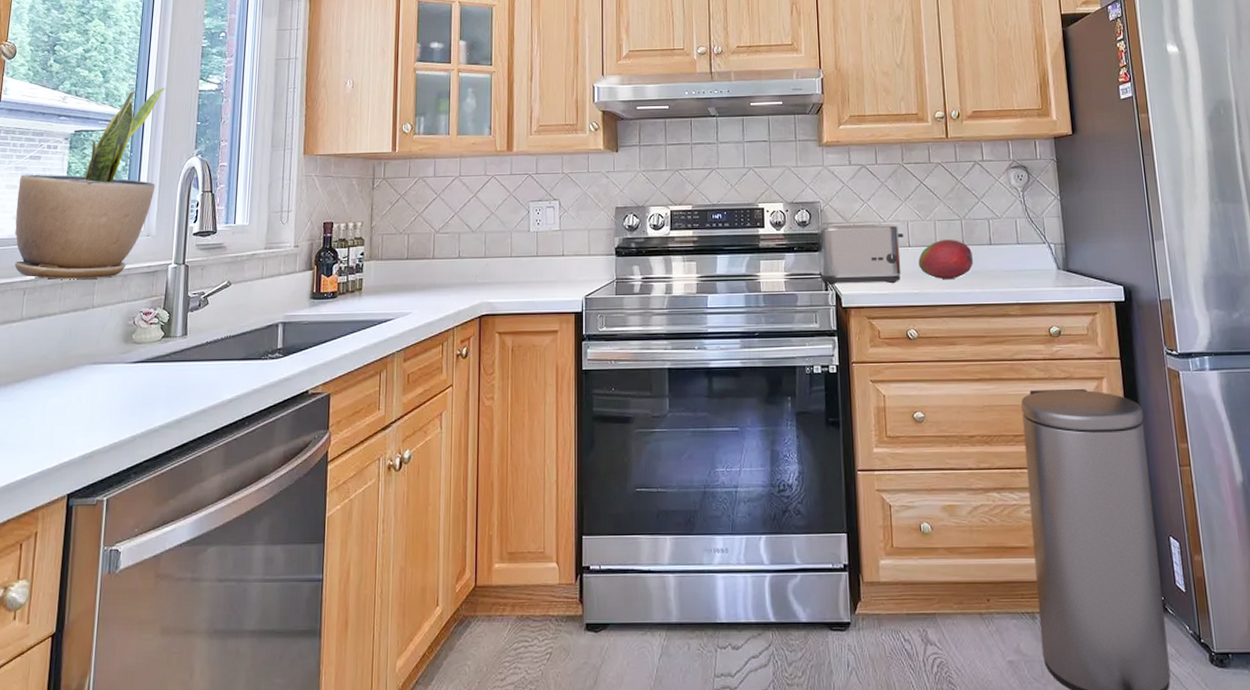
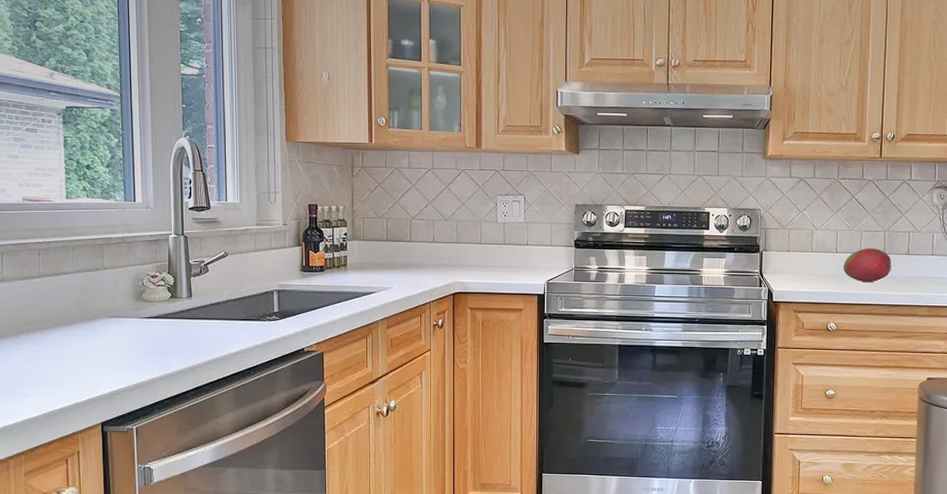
potted plant: present [14,88,166,279] -> none [19,70,149,244]
toaster: present [817,224,904,284] -> none [754,230,833,283]

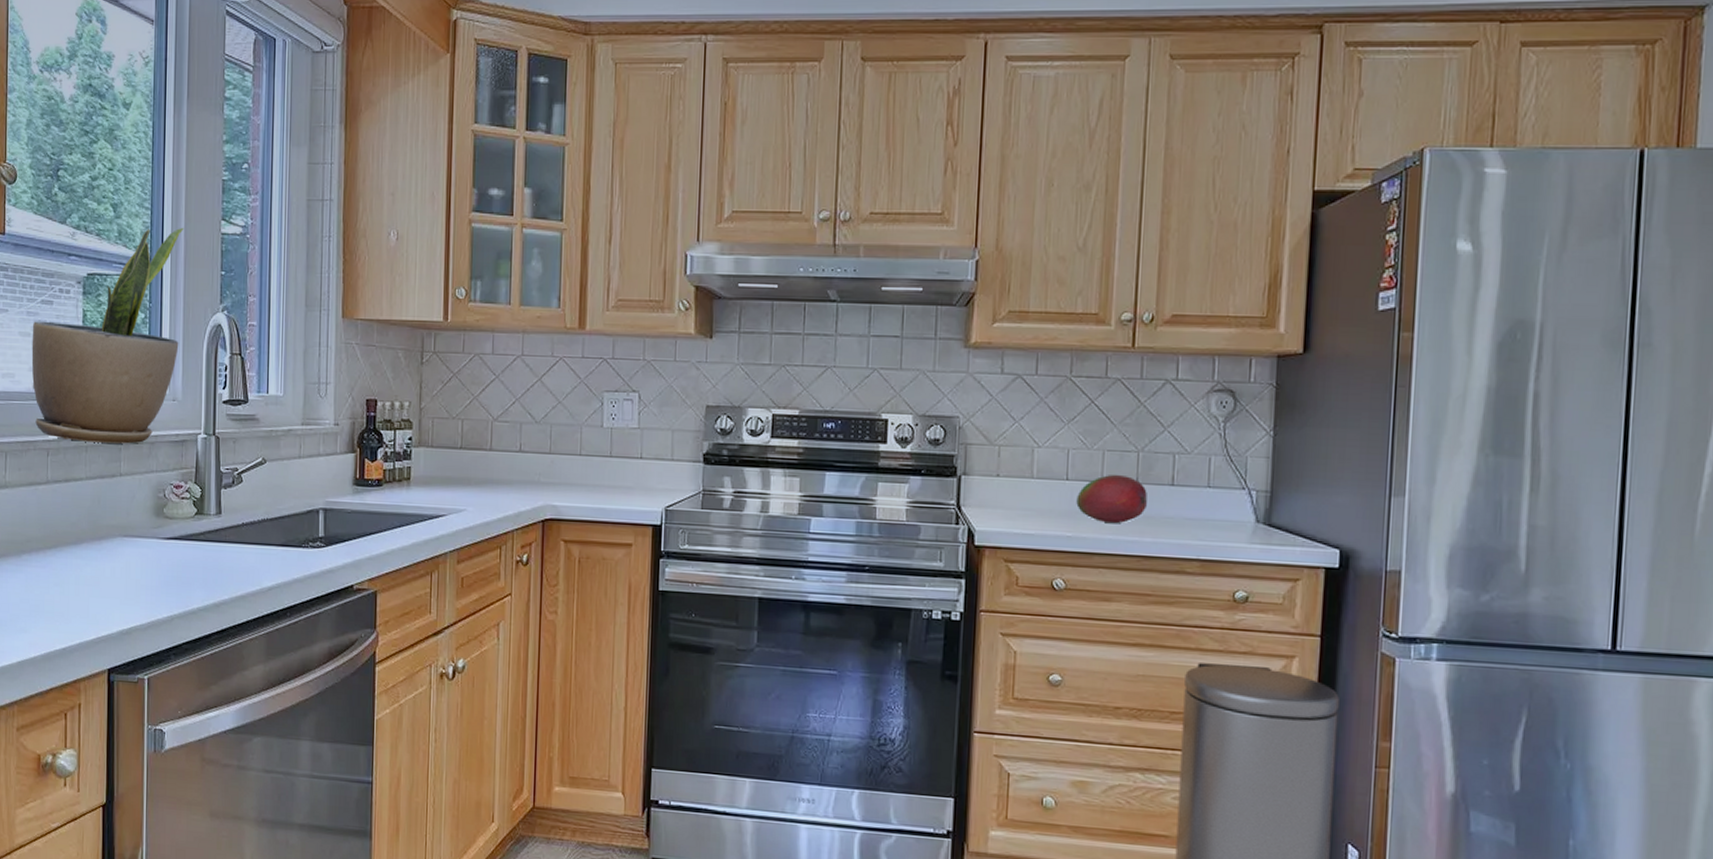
potted plant: none [19,70,149,244] -> present [31,228,184,444]

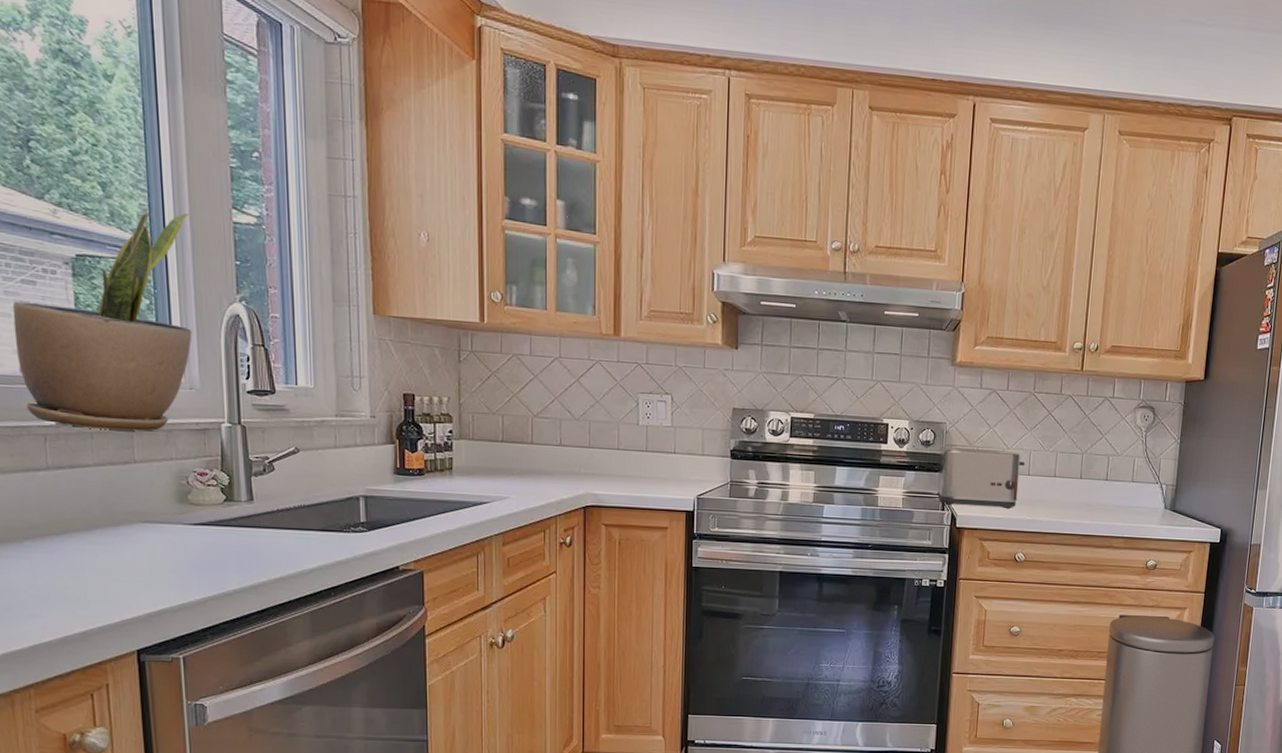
toaster: none [948,446,1062,522] -> present [936,447,1025,508]
fruit: present [1076,474,1147,524] -> none [1035,471,1088,510]

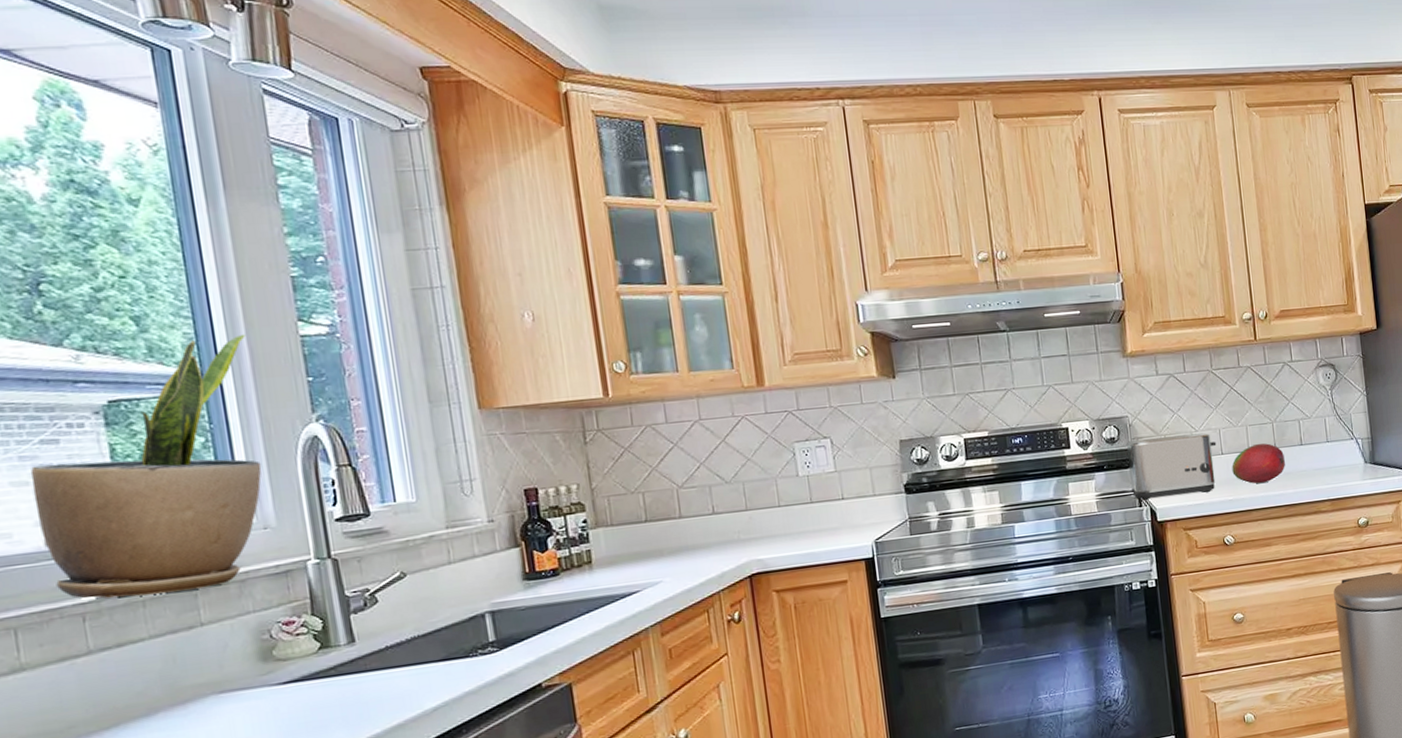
fruit: none [1035,471,1088,510] -> present [1232,443,1285,484]

